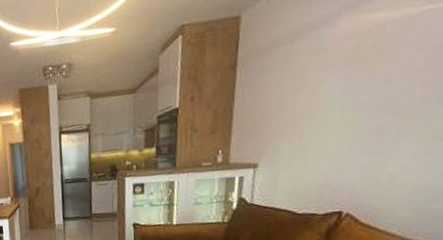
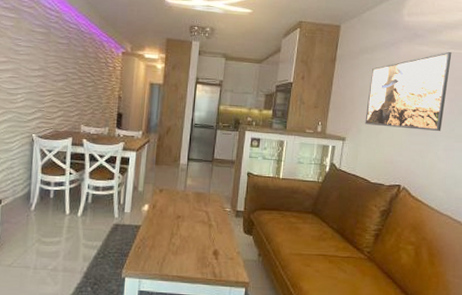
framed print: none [285,8,429,142] -> present [365,51,452,131]

